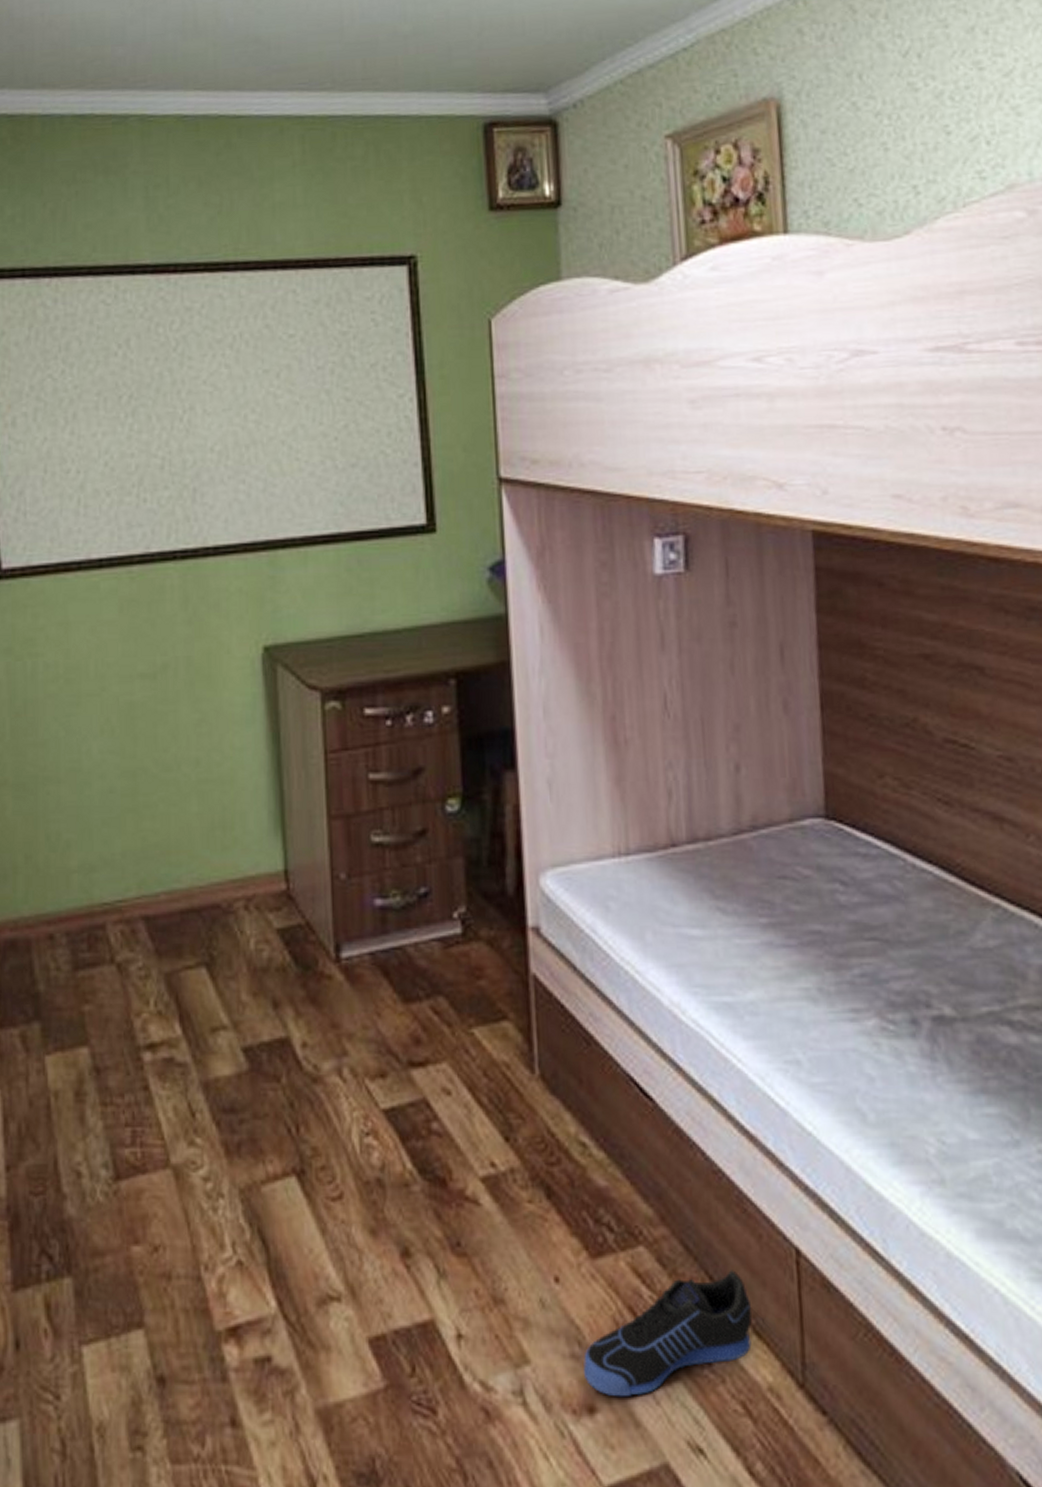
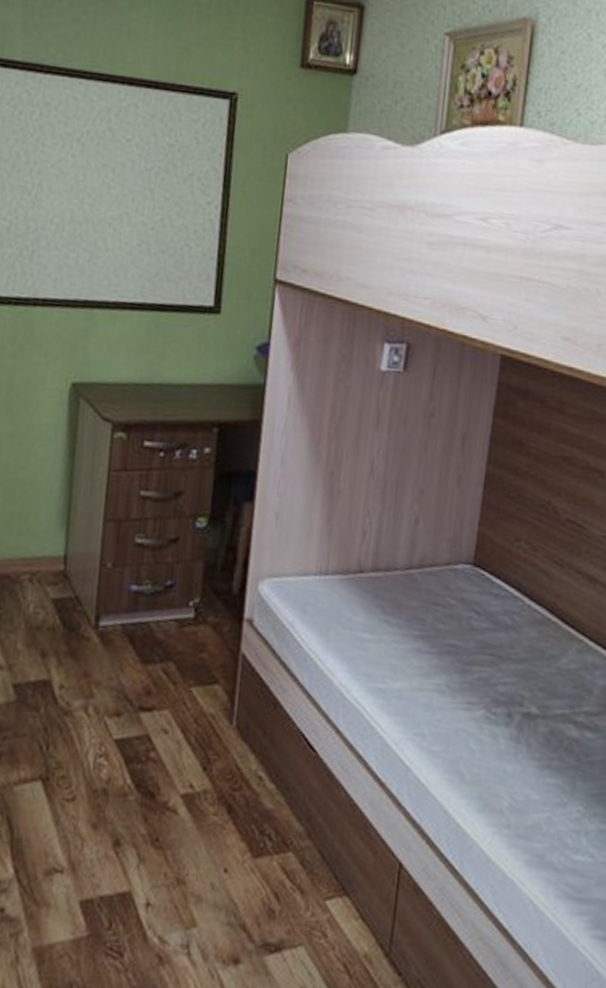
sneaker: present [583,1270,752,1396] -> none [234,873,361,954]

